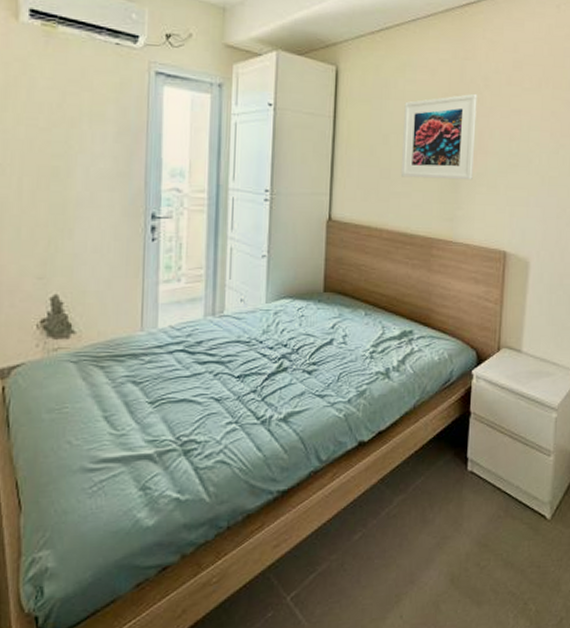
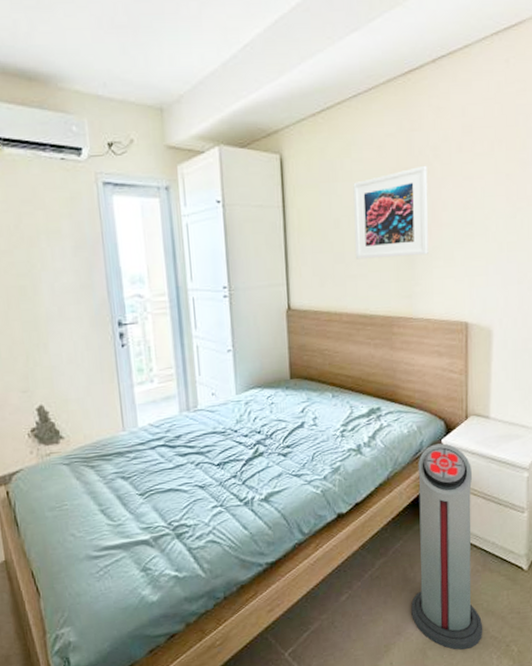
air purifier: none [427,374,501,606] -> present [411,443,483,651]

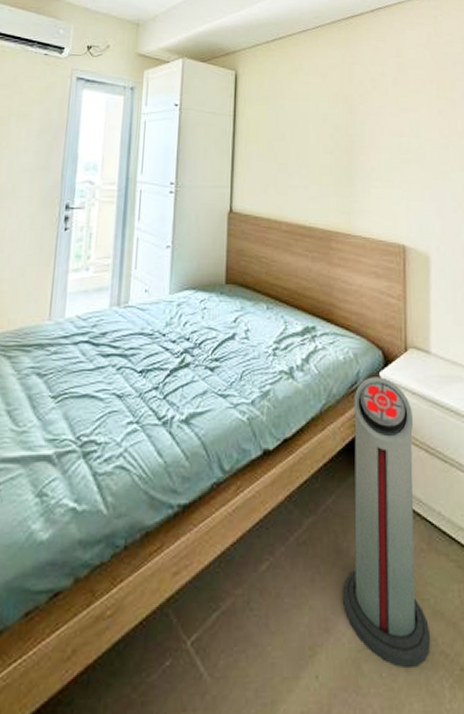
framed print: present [353,165,429,260] -> none [297,94,367,175]

